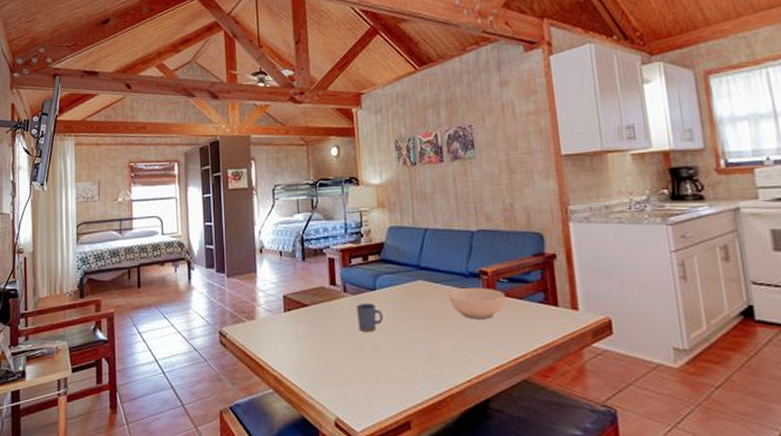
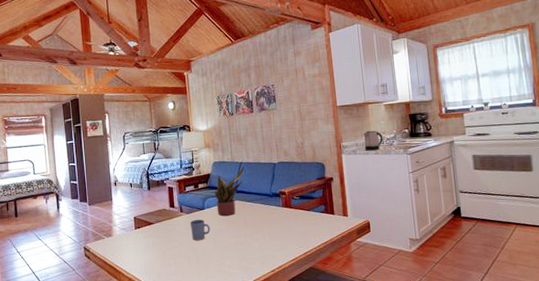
potted plant: none [389,234,431,301] -> present [214,166,244,216]
bowl: present [449,288,505,319] -> none [258,204,298,227]
kettle: none [600,189,631,218] -> present [363,130,383,151]

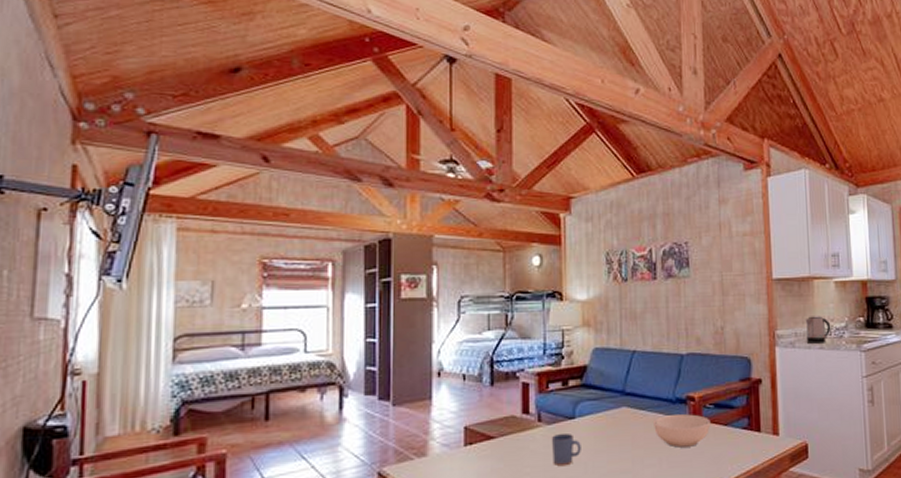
potted plant: present [214,166,244,216] -> none [591,357,638,430]
bowl: none [258,204,298,227] -> present [654,414,711,448]

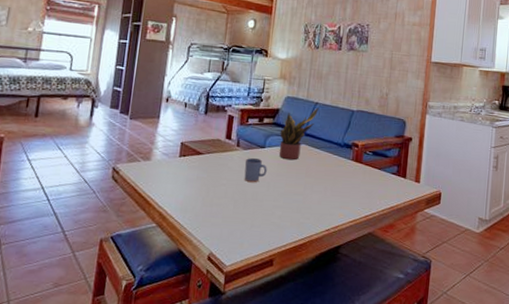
potted plant: none [591,357,638,430] -> present [279,107,319,160]
bowl: present [654,414,711,448] -> none [324,155,369,182]
kettle: present [805,316,831,344] -> none [451,94,472,117]

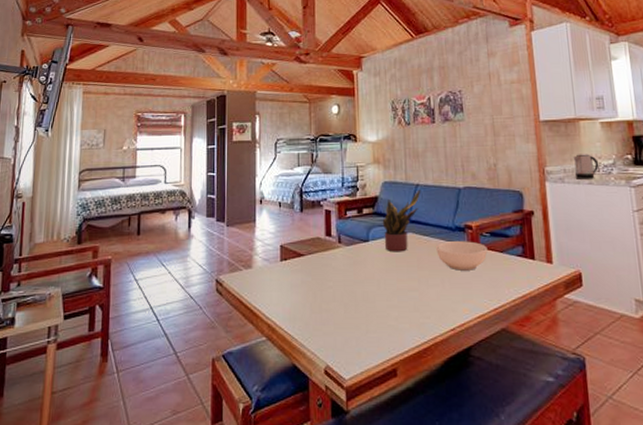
mug: present [244,158,267,182] -> none [349,254,375,281]
bowl: none [324,155,369,182] -> present [436,241,488,271]
kettle: none [451,94,472,117] -> present [573,154,599,179]

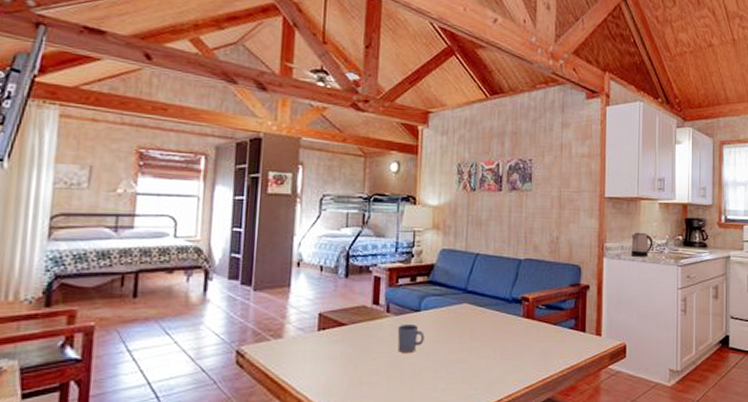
mug: none [349,254,375,281] -> present [397,325,425,352]
potted plant: present [382,189,421,252] -> none [436,259,481,323]
bowl: present [436,241,488,271] -> none [491,313,542,342]

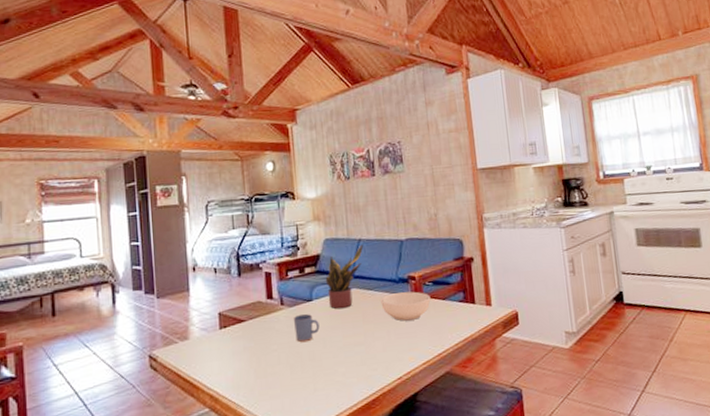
potted plant: none [436,259,481,323] -> present [325,244,364,309]
bowl: none [491,313,542,342] -> present [380,291,431,322]
kettle: present [630,232,654,257] -> none [508,198,533,224]

